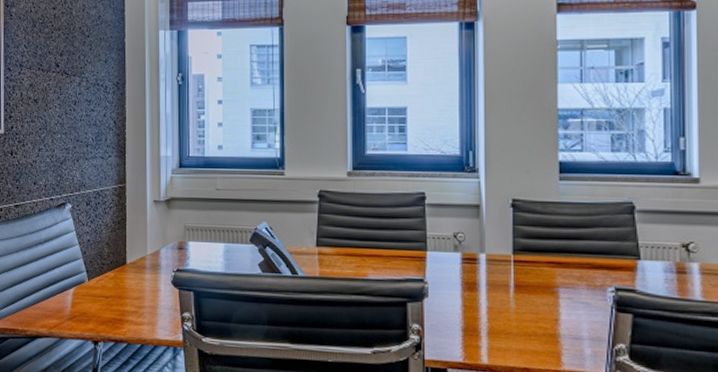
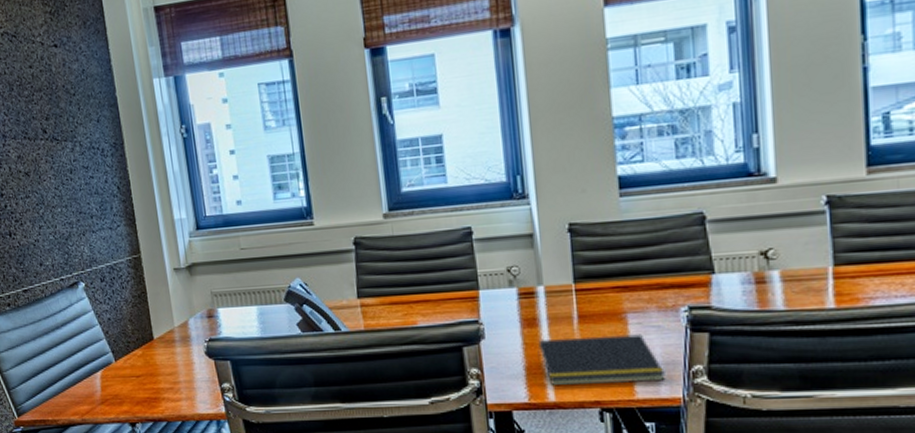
notepad: none [475,304,590,356] -> present [537,334,666,387]

